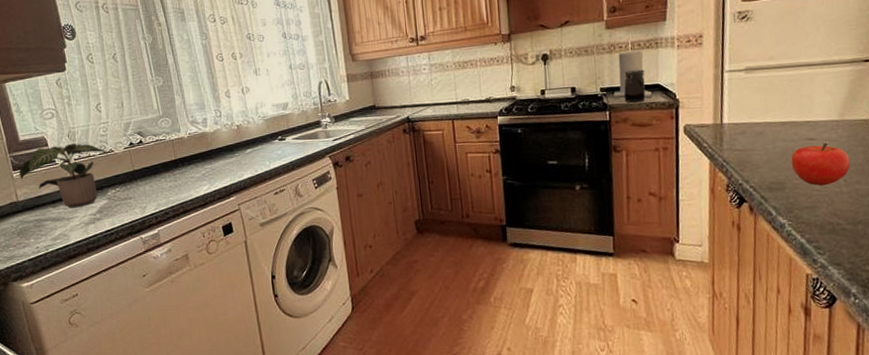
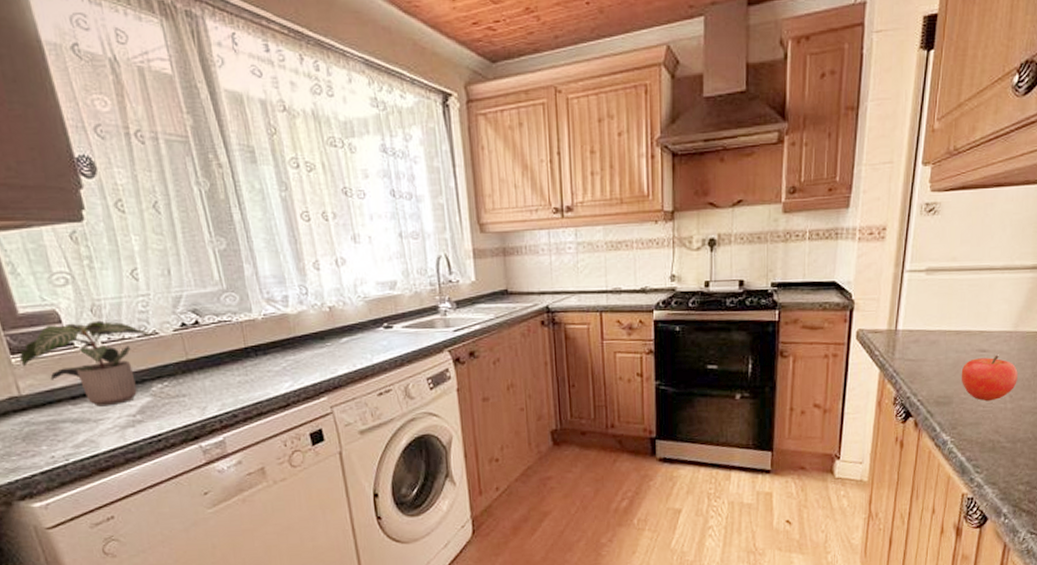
paper towel: present [613,50,652,99] -> none [785,241,826,298]
jar: present [624,69,646,104] -> none [796,263,821,303]

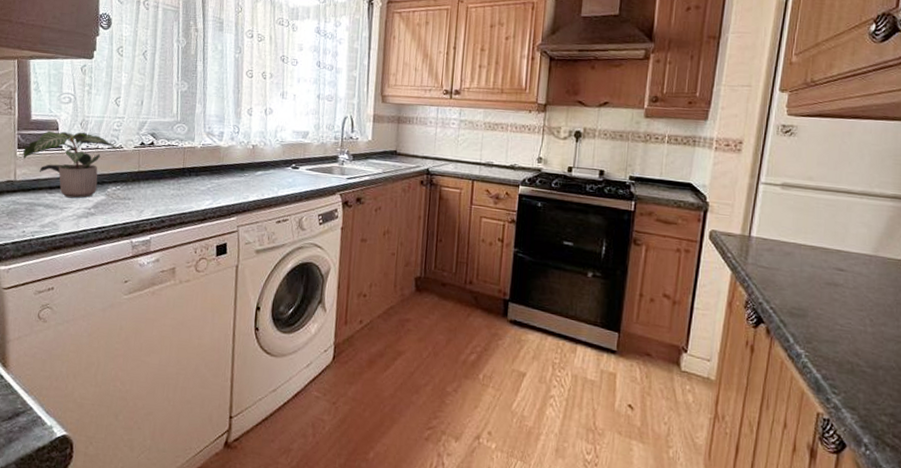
fruit: present [961,355,1018,402] -> none [816,276,879,322]

